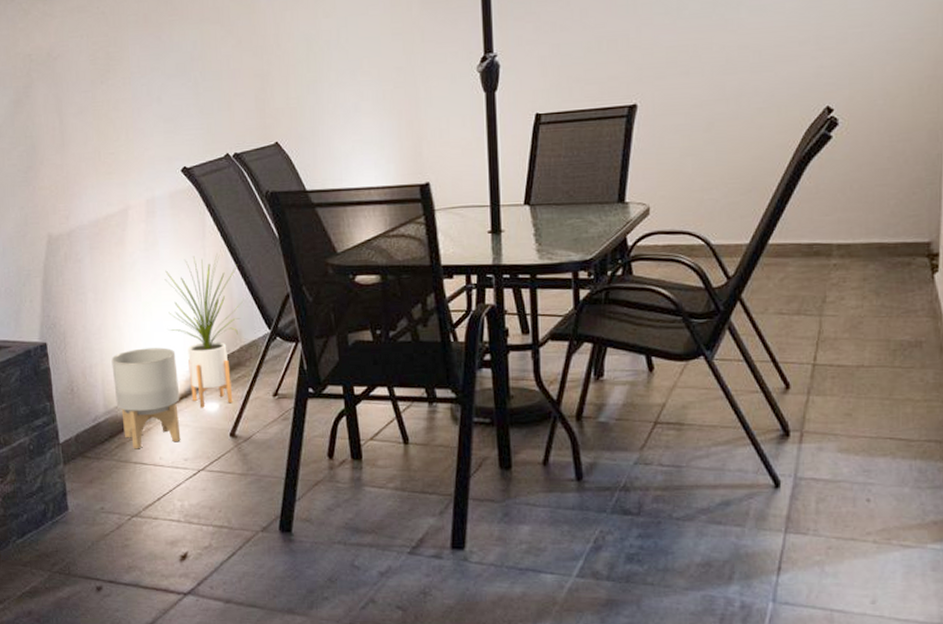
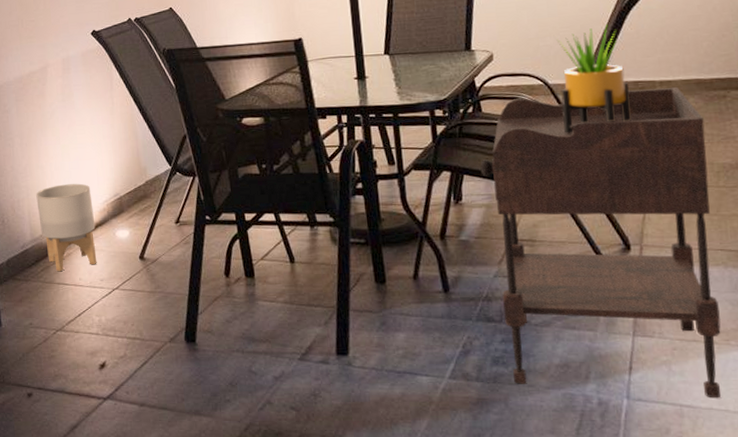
house plant: present [164,253,244,408] -> none [79,102,148,235]
side table: none [626,251,884,603] -> present [480,86,721,399]
potted plant: none [723,177,803,302] -> present [556,25,631,133]

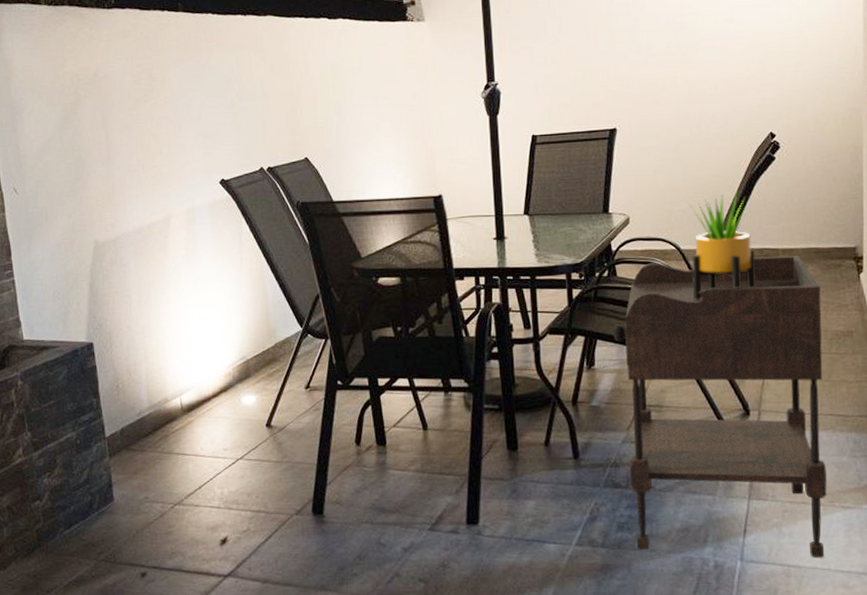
planter: present [36,183,97,272] -> none [155,345,220,441]

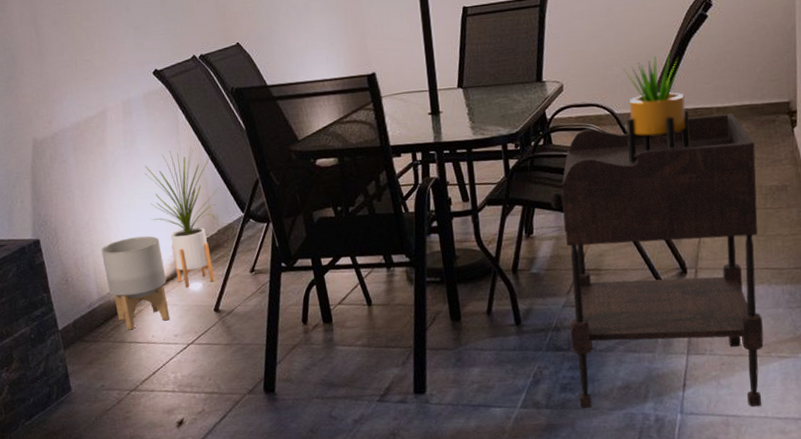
planter: none [155,345,220,441] -> present [101,236,170,330]
house plant: none [204,258,278,401] -> present [144,147,218,288]

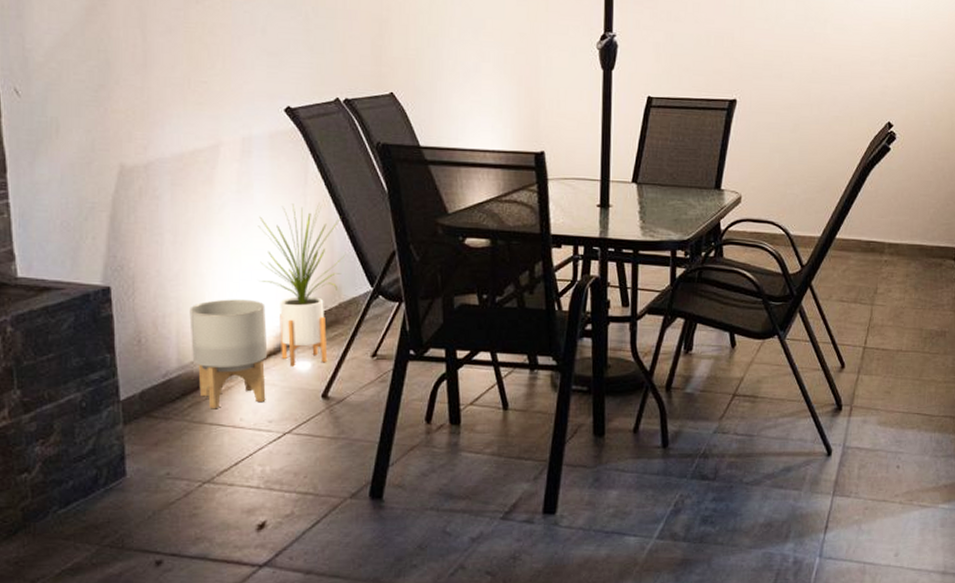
side table: present [550,112,764,408] -> none [714,246,921,556]
potted plant: present [623,52,690,163] -> none [798,180,862,288]

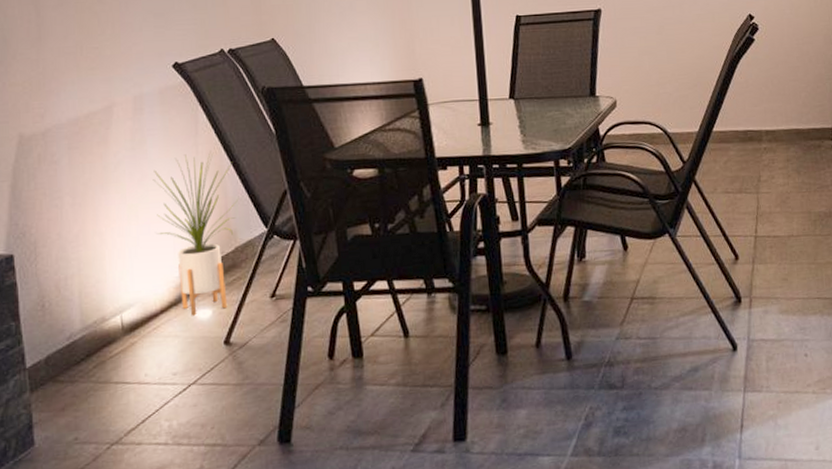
planter: present [189,299,268,409] -> none [90,252,169,368]

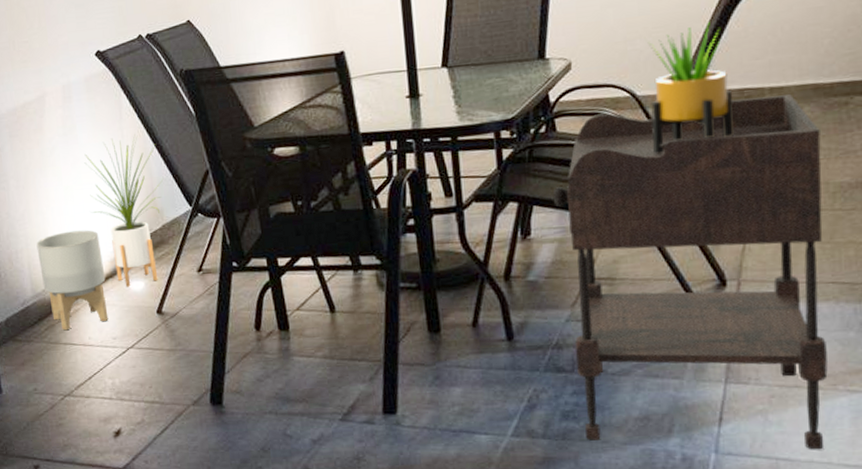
planter: none [90,252,169,368] -> present [36,230,109,331]
side table: none [603,136,819,455] -> present [552,93,828,450]
potted plant: none [675,73,742,184] -> present [647,22,734,153]

